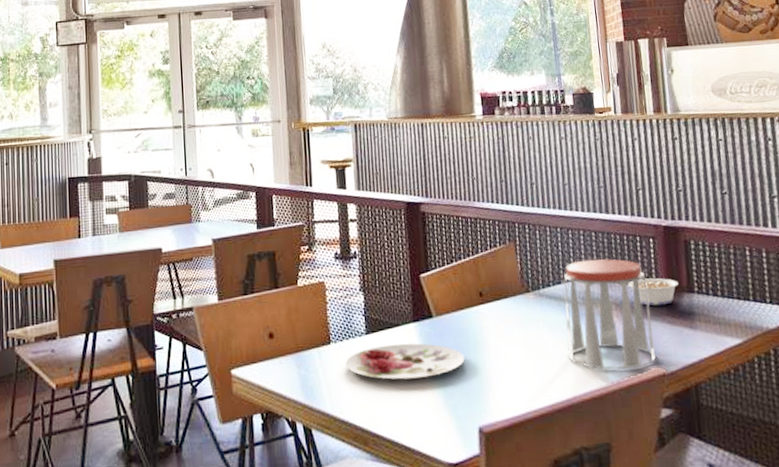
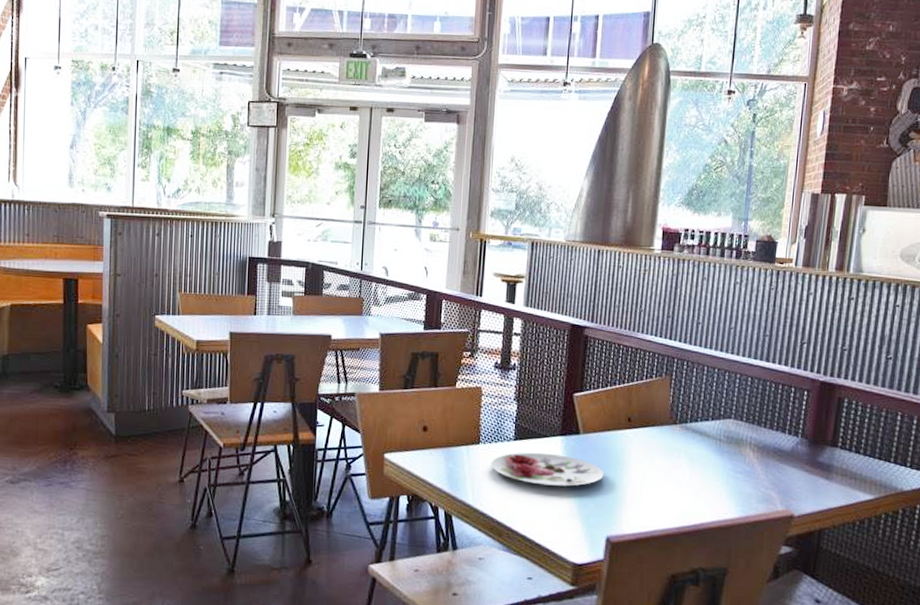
jar: present [563,258,656,370] -> none [702,401,793,508]
legume: present [627,278,679,306] -> none [773,427,824,455]

